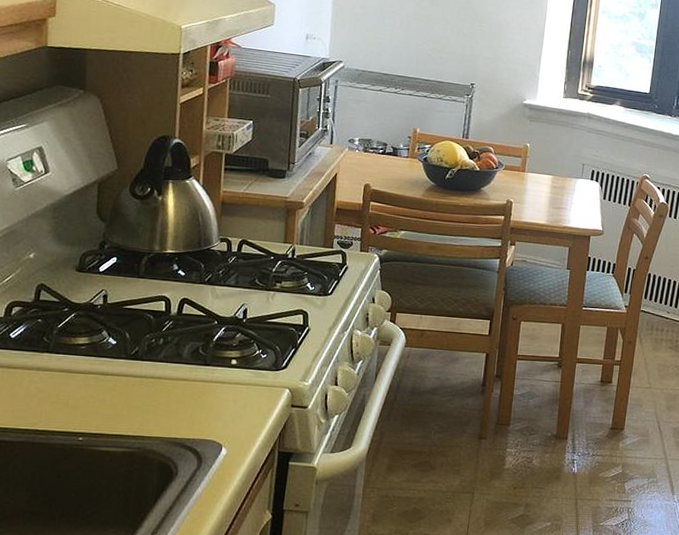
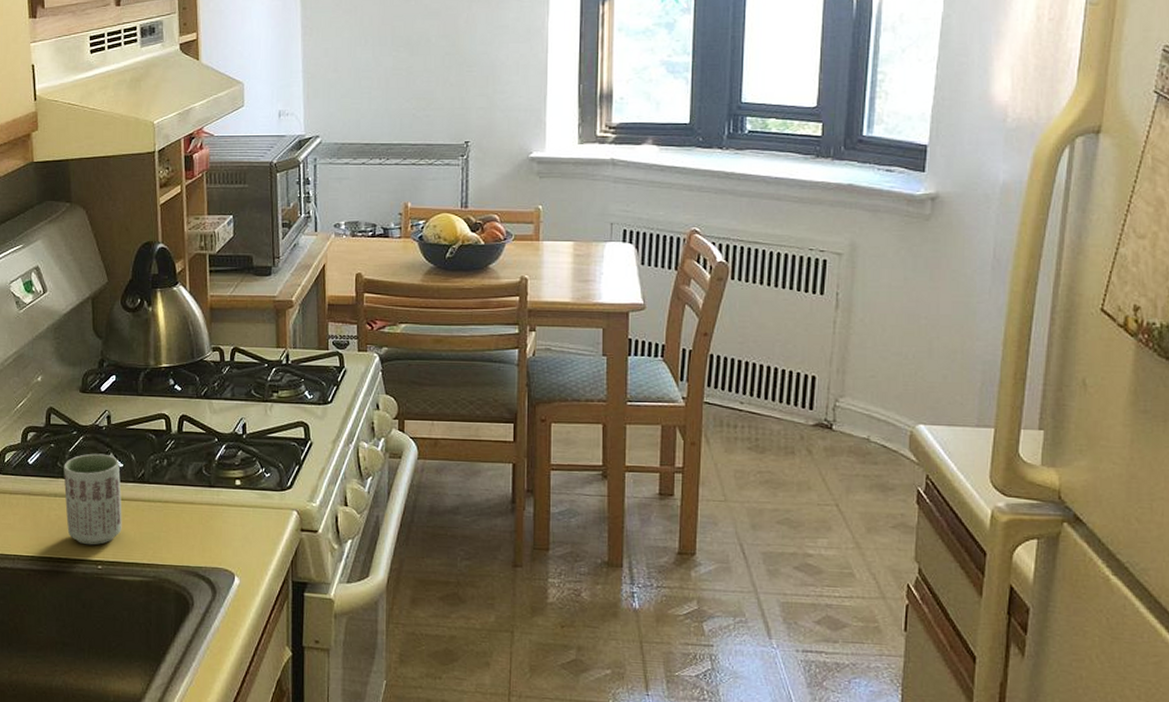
cup: none [48,330,113,418] -> present [63,453,122,545]

